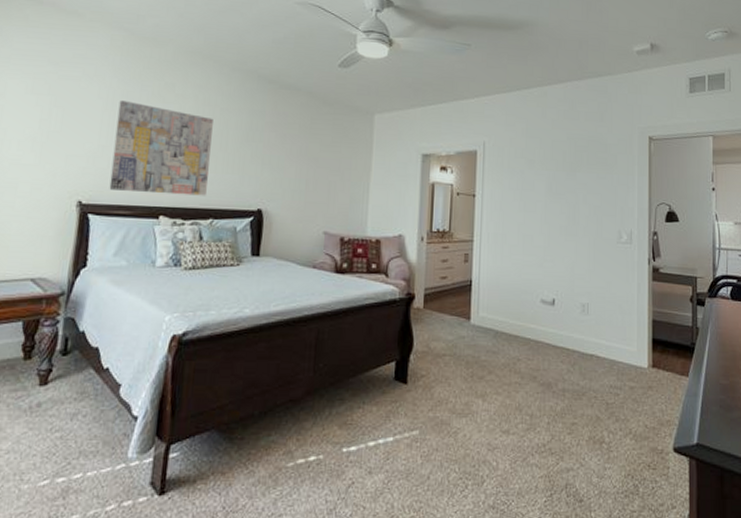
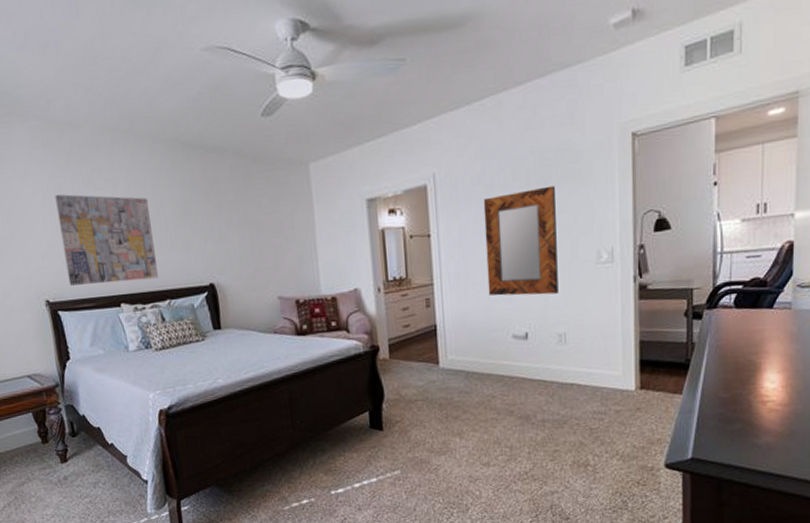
home mirror: none [522,169,585,265] -> present [483,185,559,296]

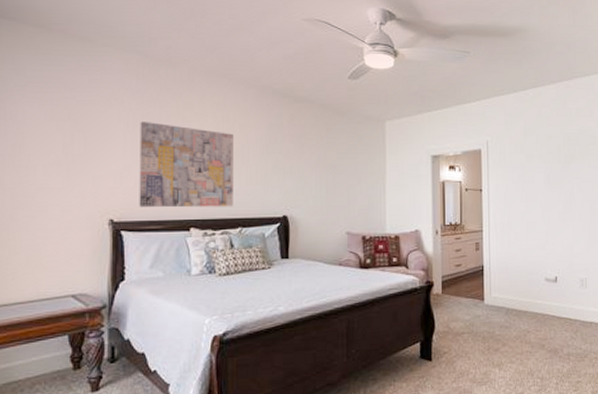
home mirror: present [483,185,559,296] -> none [525,160,581,246]

